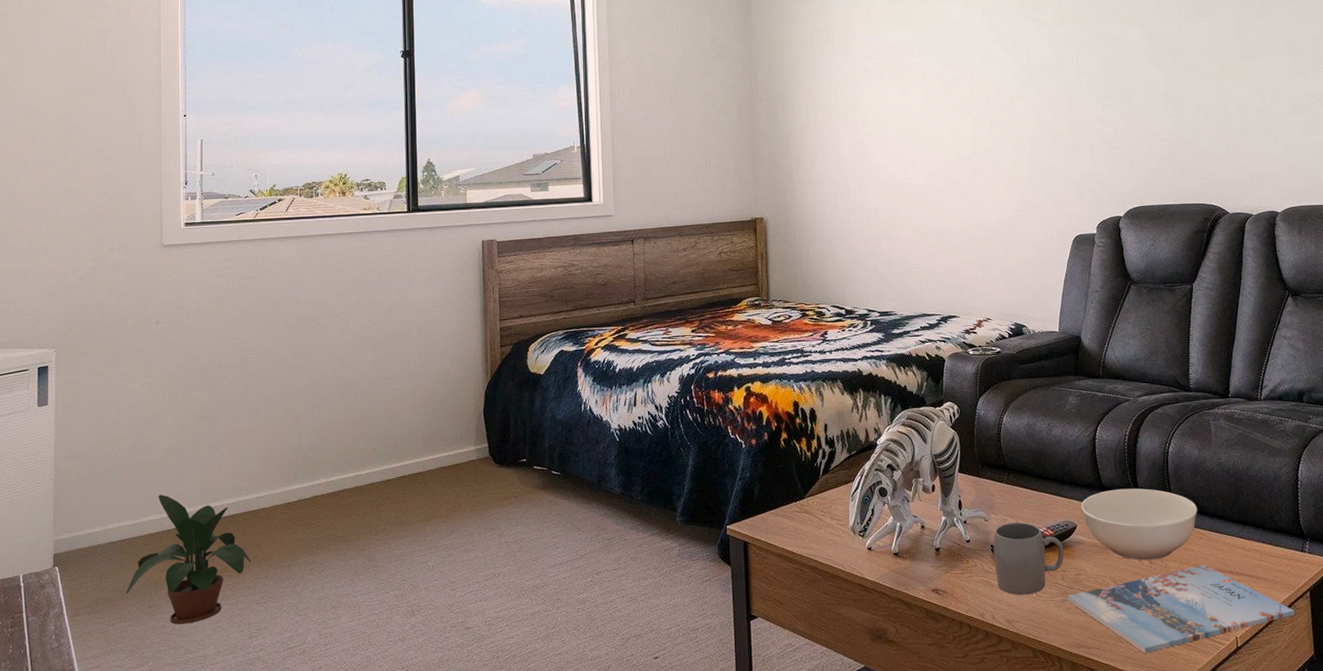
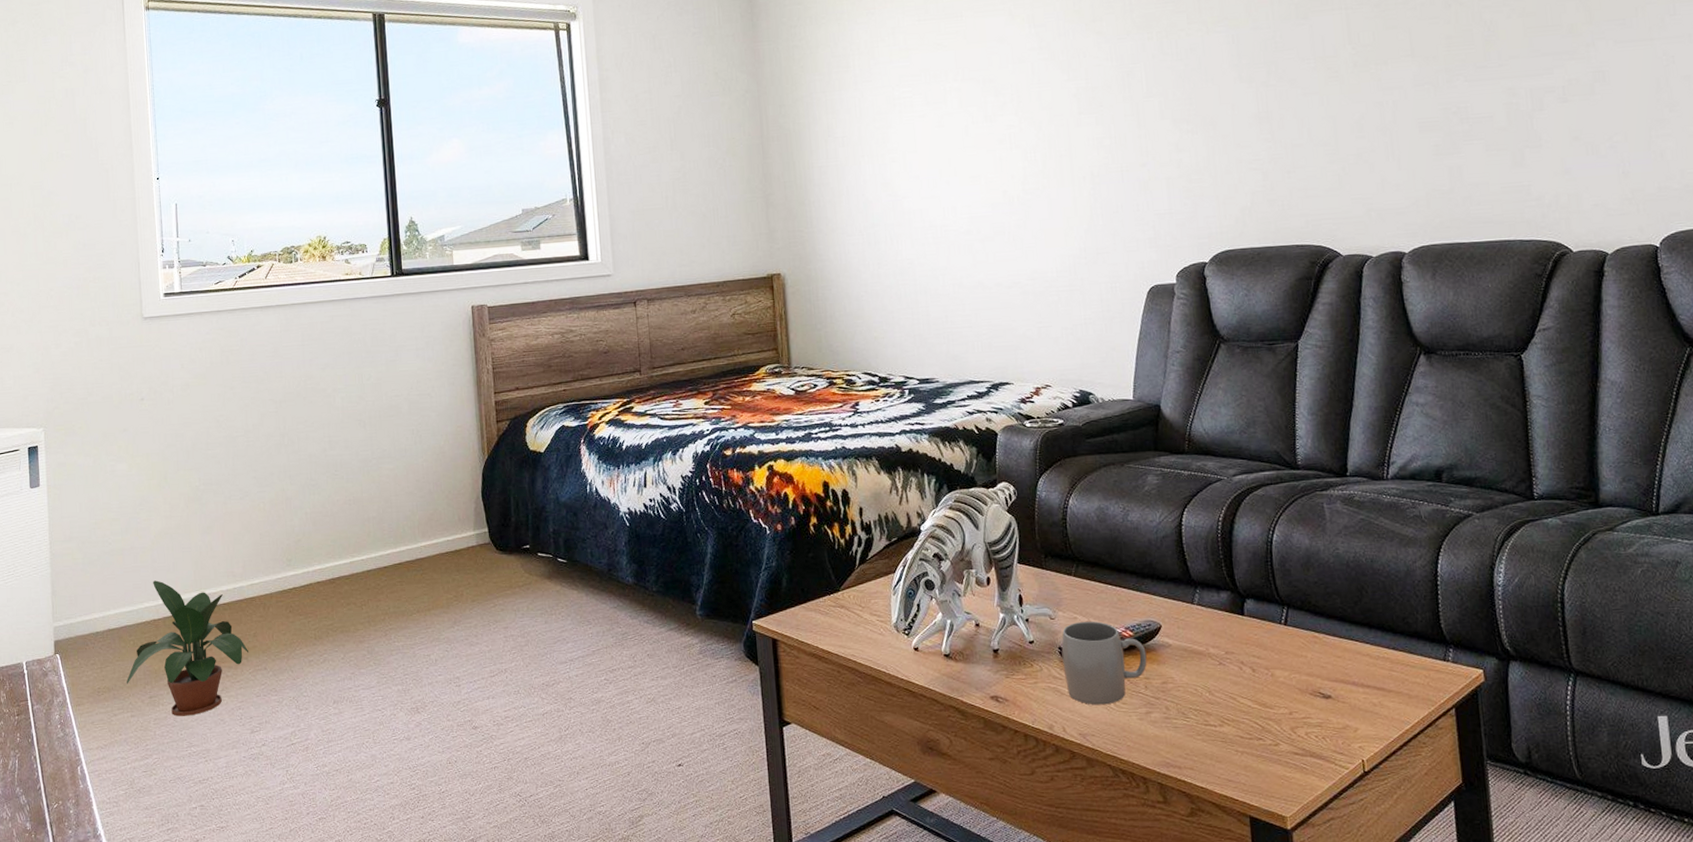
magazine: present [1068,565,1295,653] -> none [1153,674,1437,776]
bowl: present [1081,488,1198,561] -> none [1166,583,1311,668]

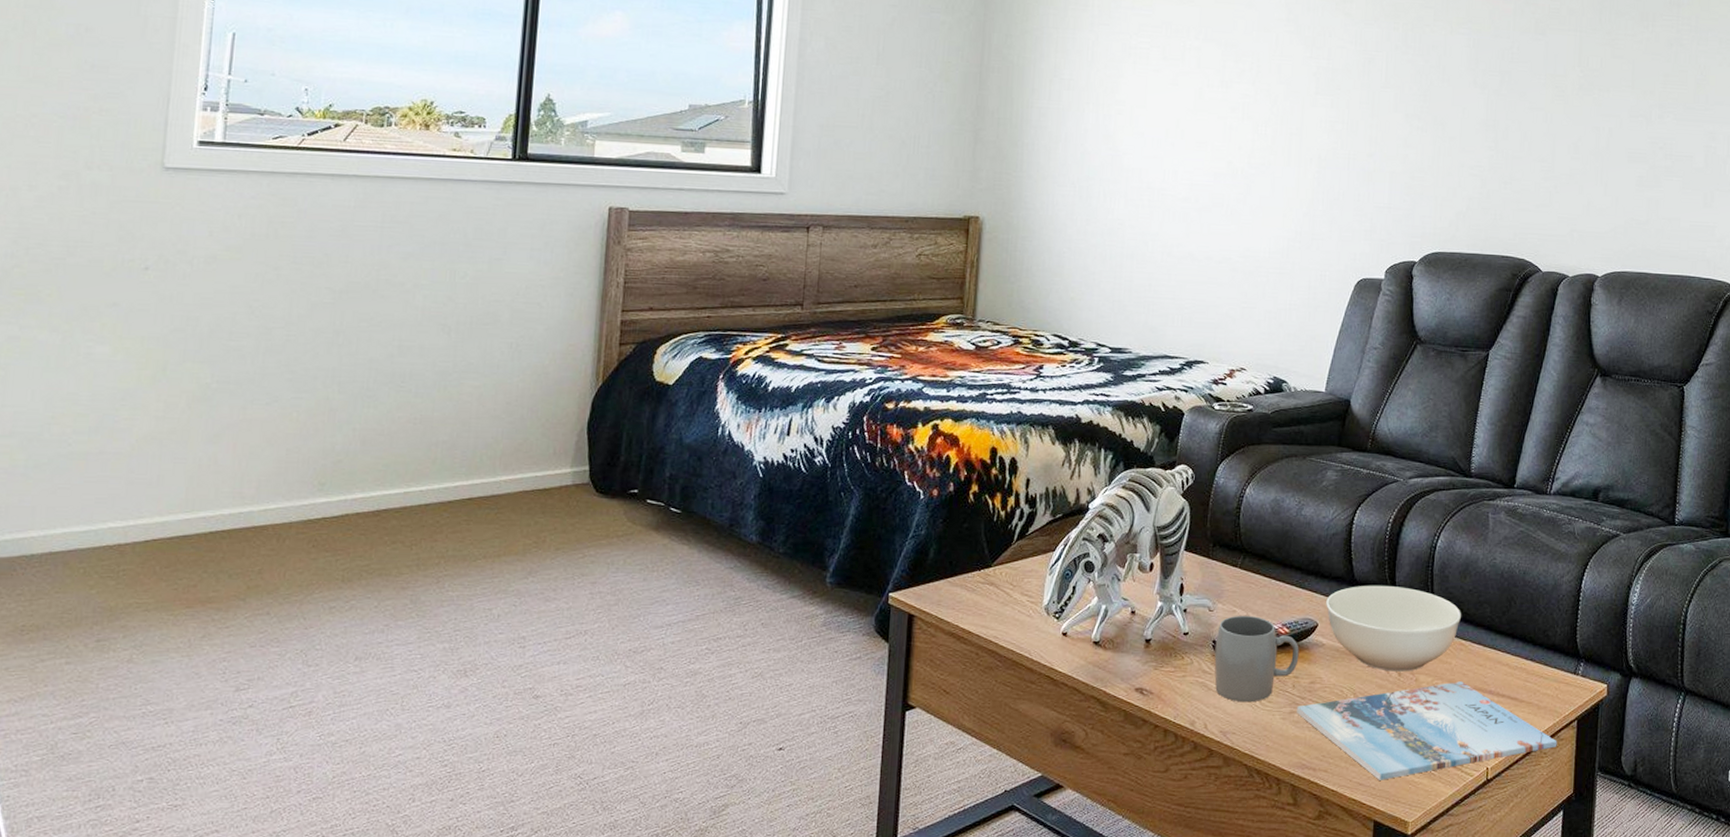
potted plant: present [127,580,249,716] -> none [66,495,249,667]
magazine: none [1153,674,1437,776] -> present [1297,681,1557,780]
bowl: none [1166,583,1311,668] -> present [1326,585,1462,672]

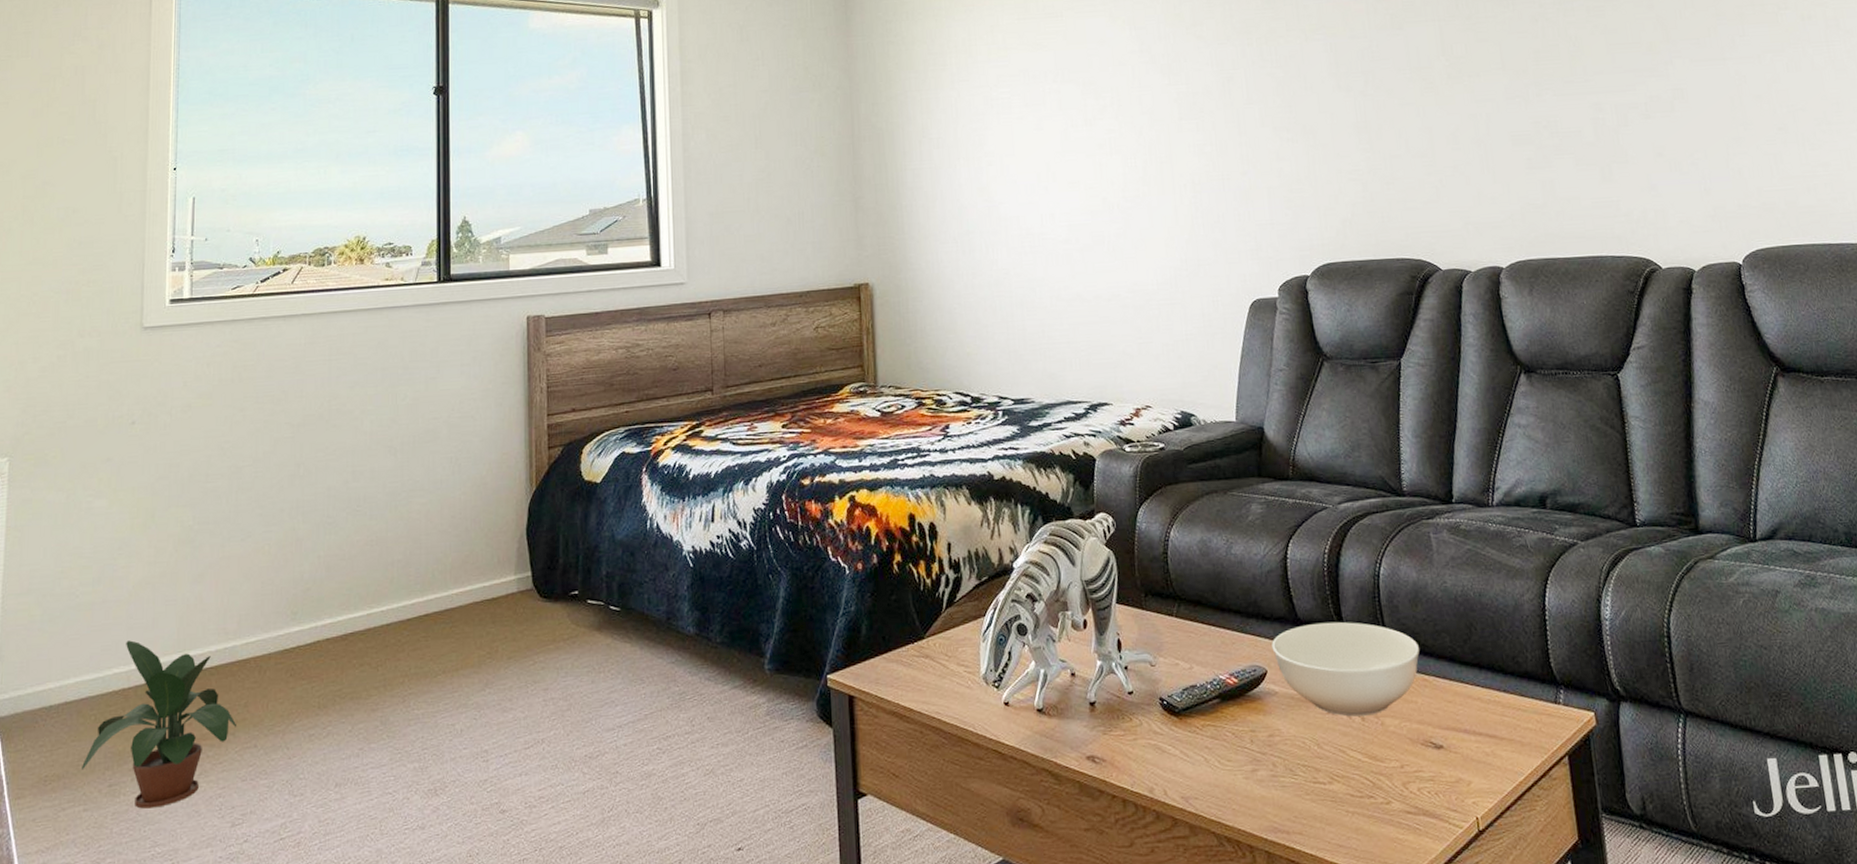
potted plant: none [66,495,249,667] -> present [82,640,237,809]
mug: present [1214,615,1299,703] -> none [1162,667,1253,764]
magazine: present [1297,681,1557,780] -> none [1259,721,1551,840]

